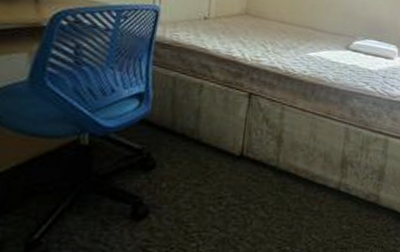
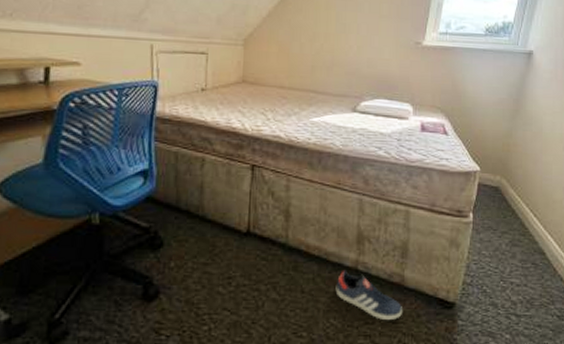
sneaker: none [319,190,376,234] -> present [335,269,402,320]

